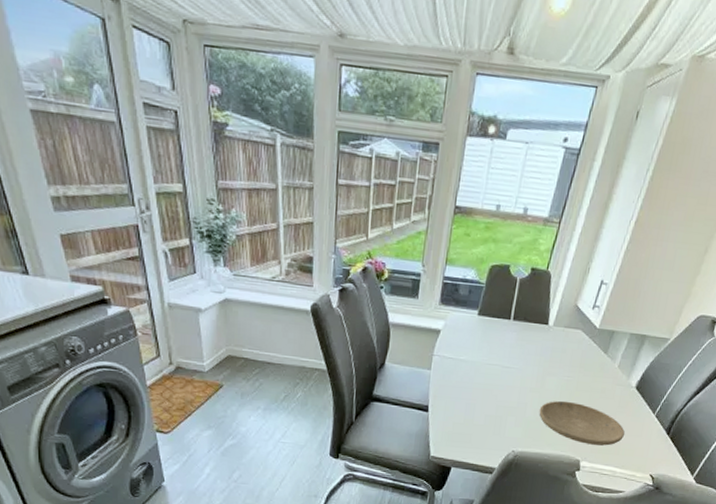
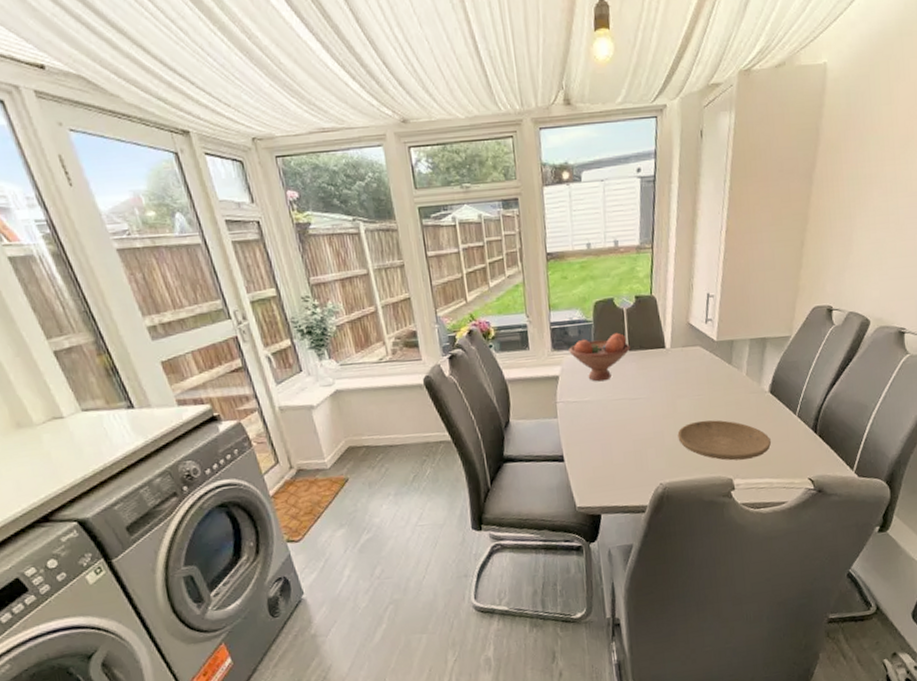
fruit bowl: none [455,299,515,344] -> present [569,332,630,382]

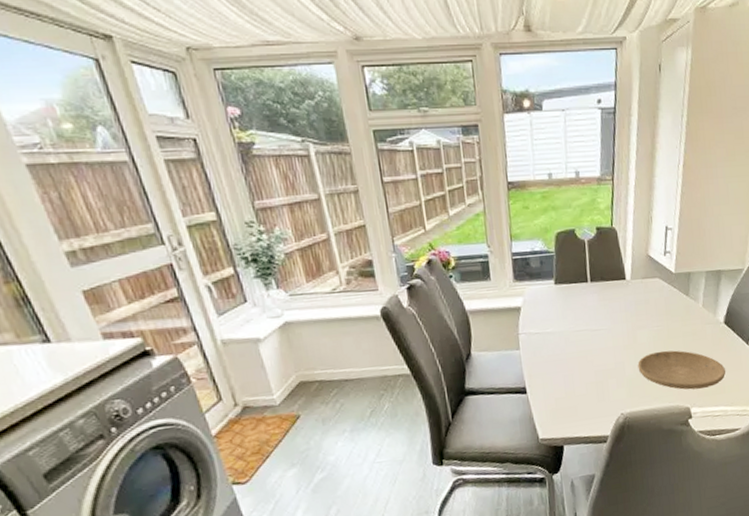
fruit bowl: present [569,332,630,382] -> none [530,263,592,313]

